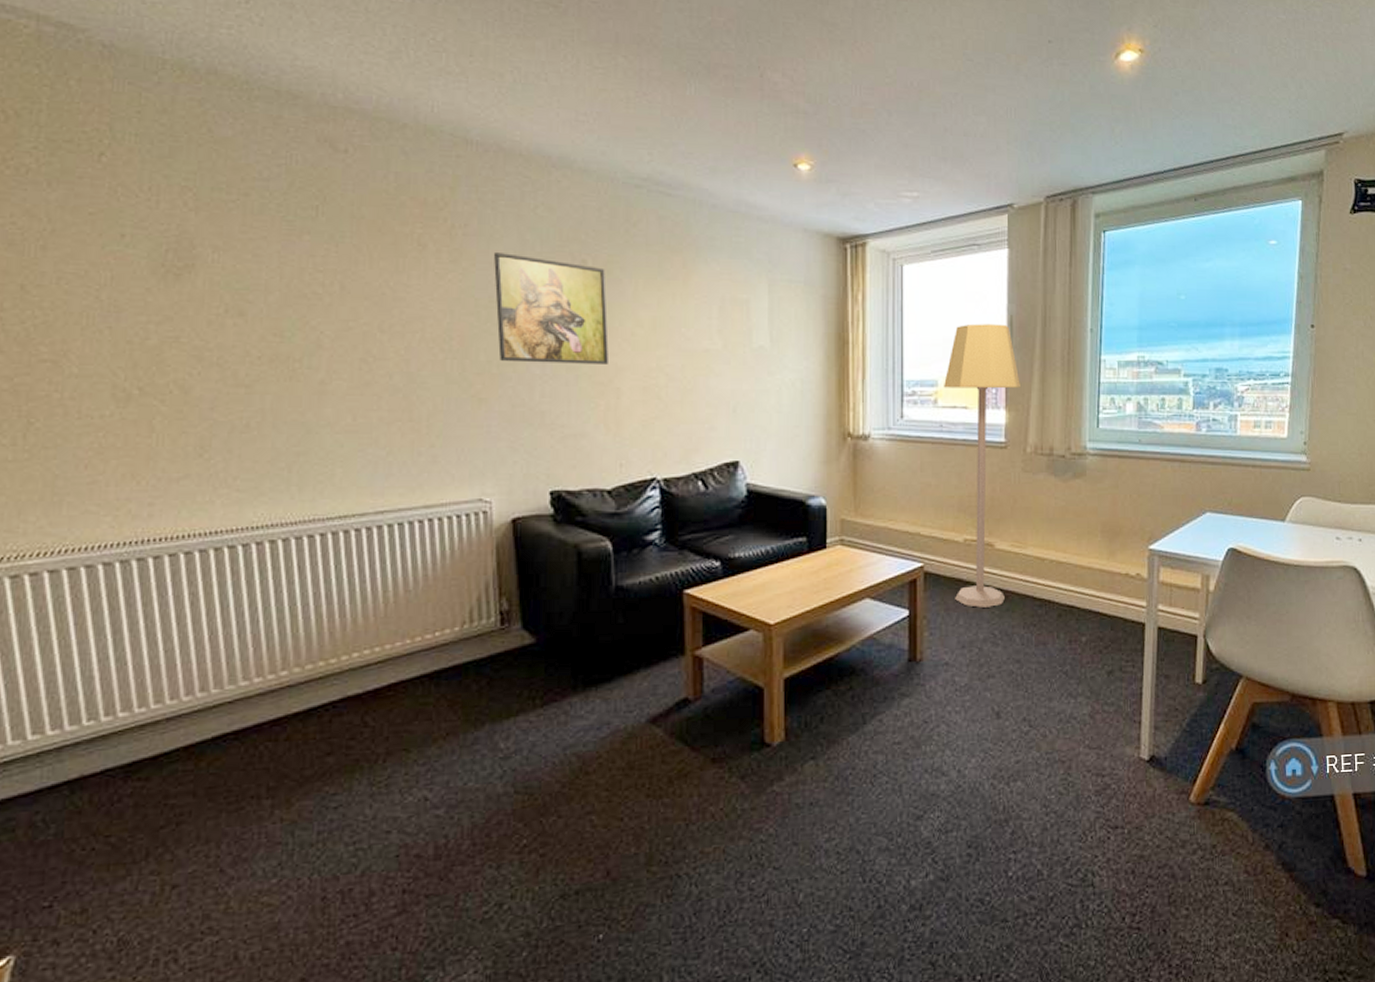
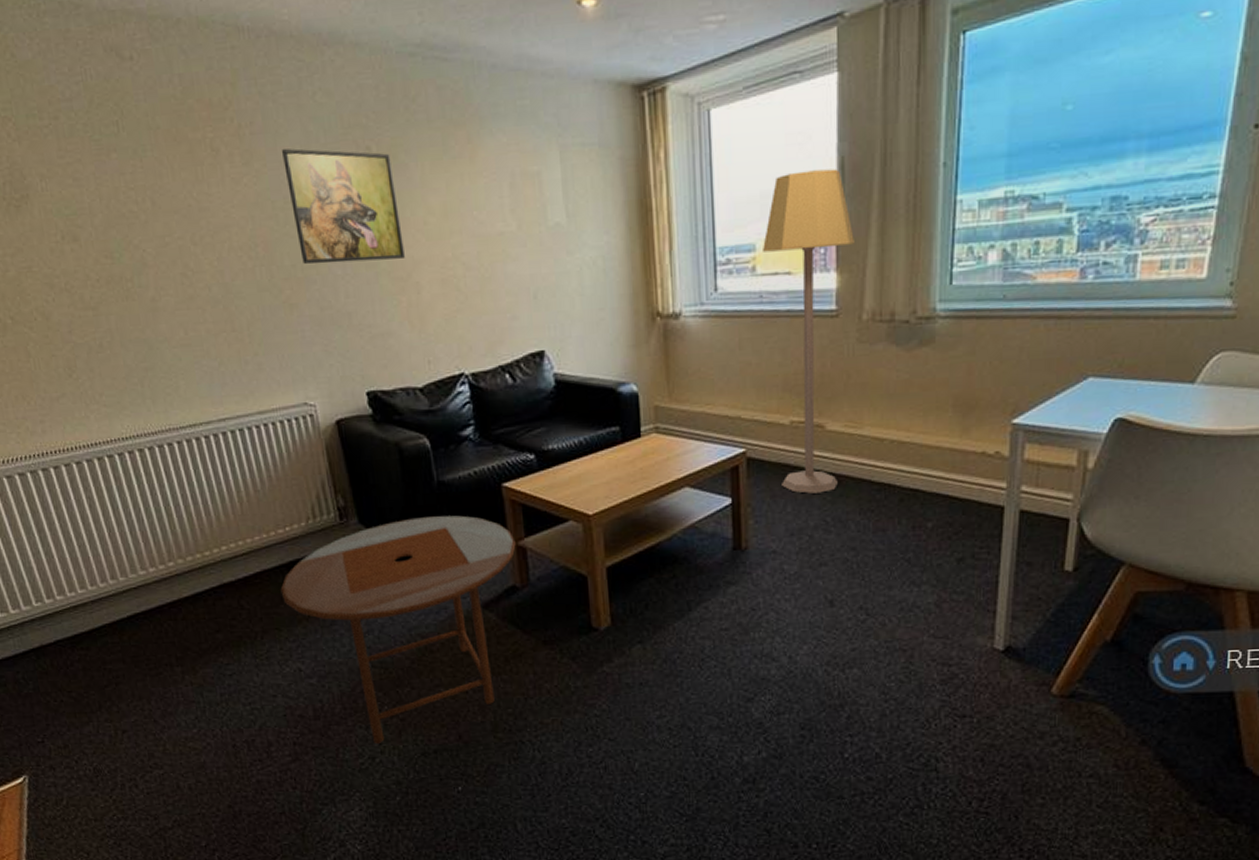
side table: none [417,622,692,886] -> present [280,515,516,743]

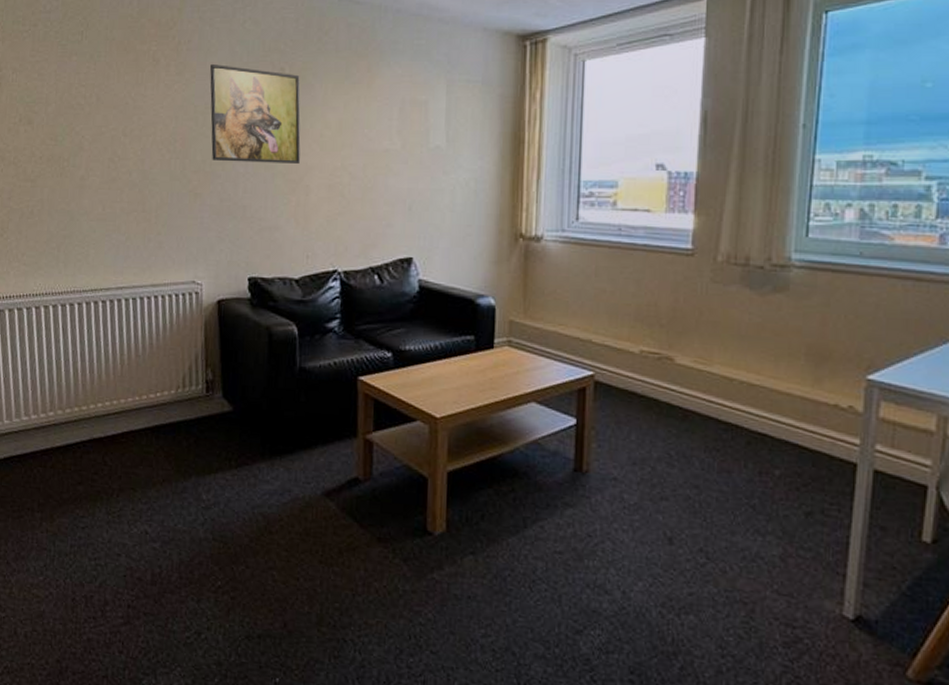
side table: present [280,515,516,743] -> none [142,399,364,619]
lamp: present [763,169,854,494] -> none [625,120,713,425]

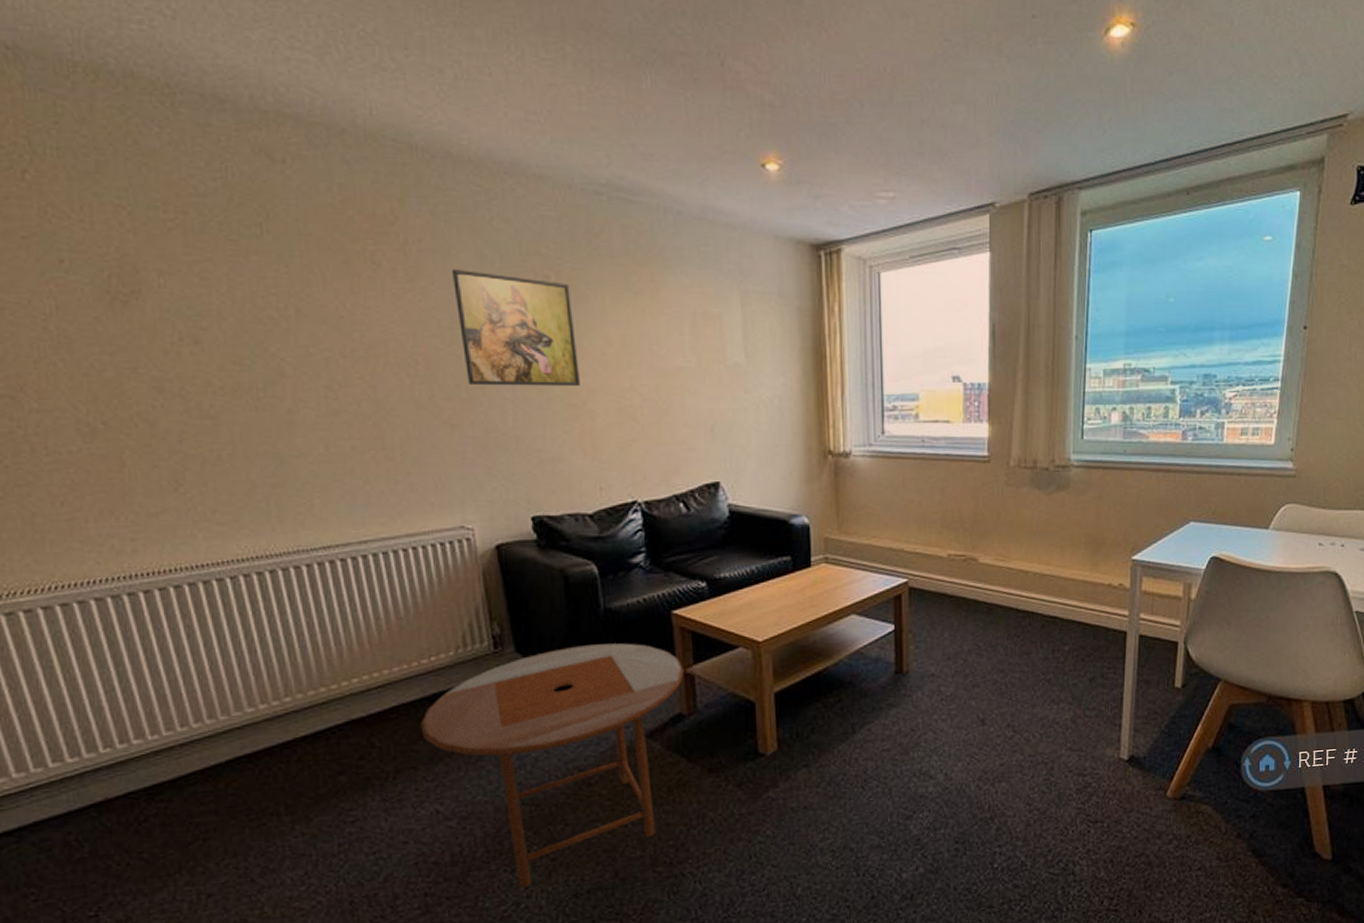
side table: none [142,399,364,619] -> present [420,643,684,888]

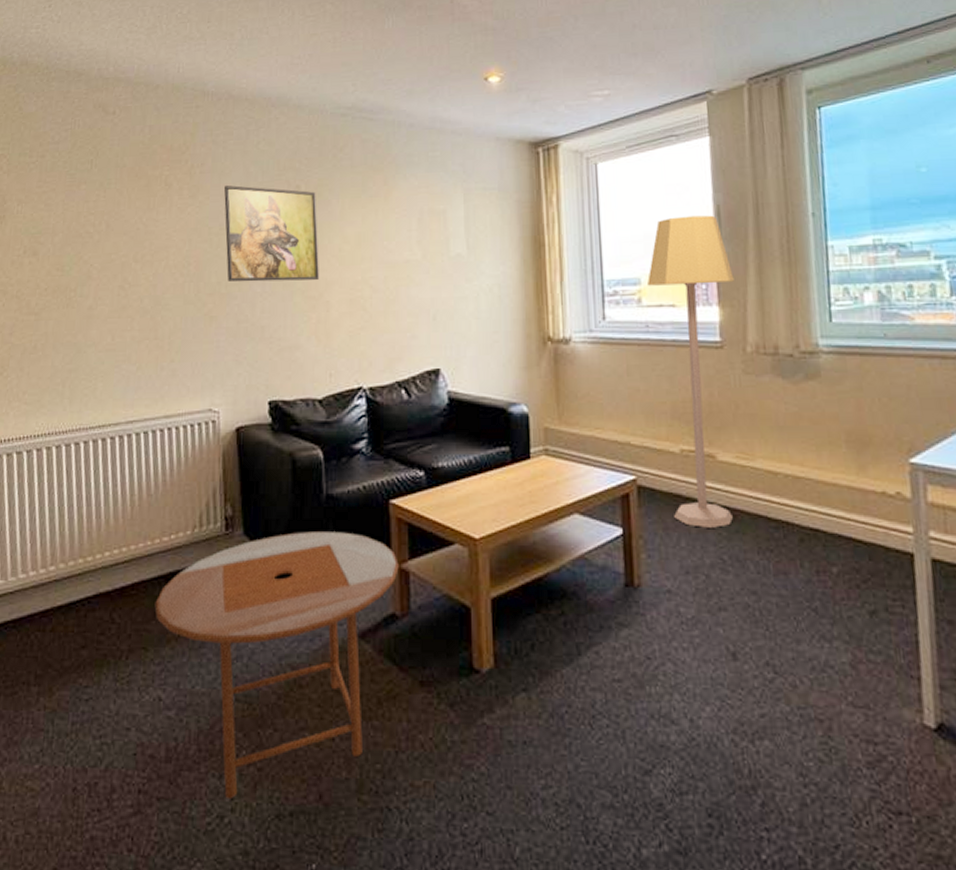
lamp: none [925,333,1003,621] -> present [647,215,734,528]

